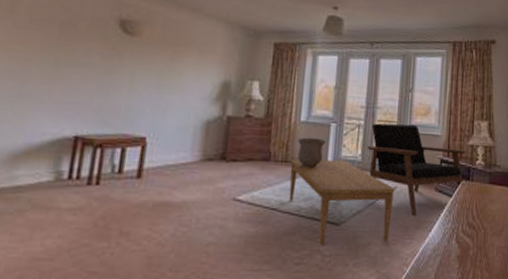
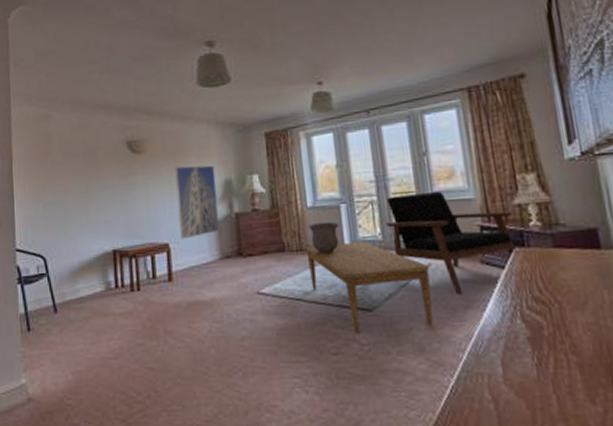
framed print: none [161,58,216,136] -> present [175,165,220,240]

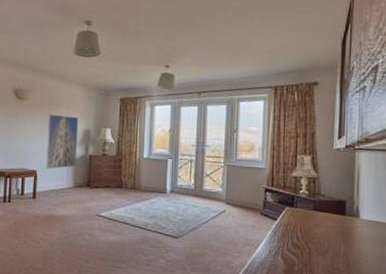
coffee table: present [306,241,434,335] -> none [137,187,224,254]
ceramic pot: present [308,221,340,254] -> none [142,170,165,194]
armchair: present [385,191,517,295] -> none [198,158,290,235]

